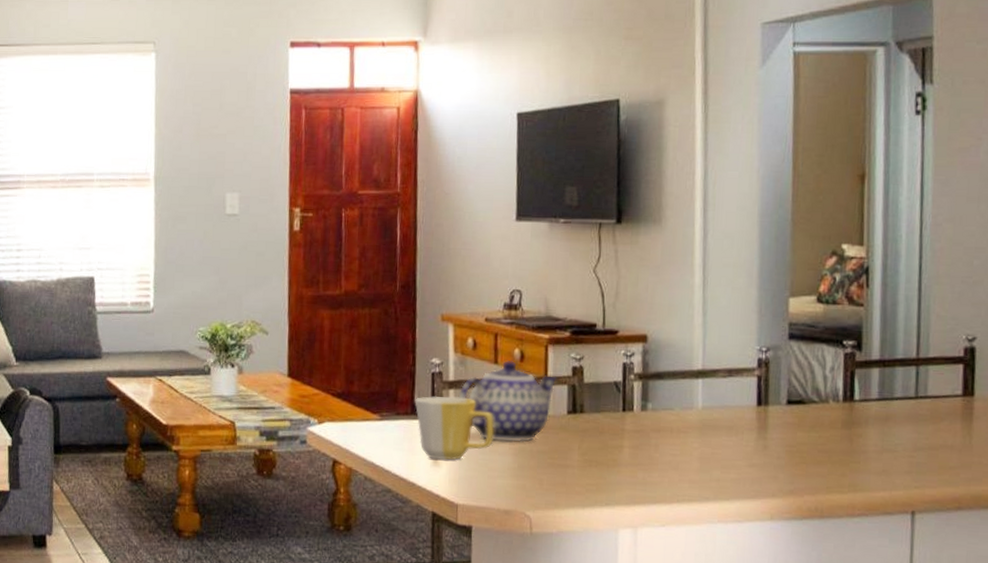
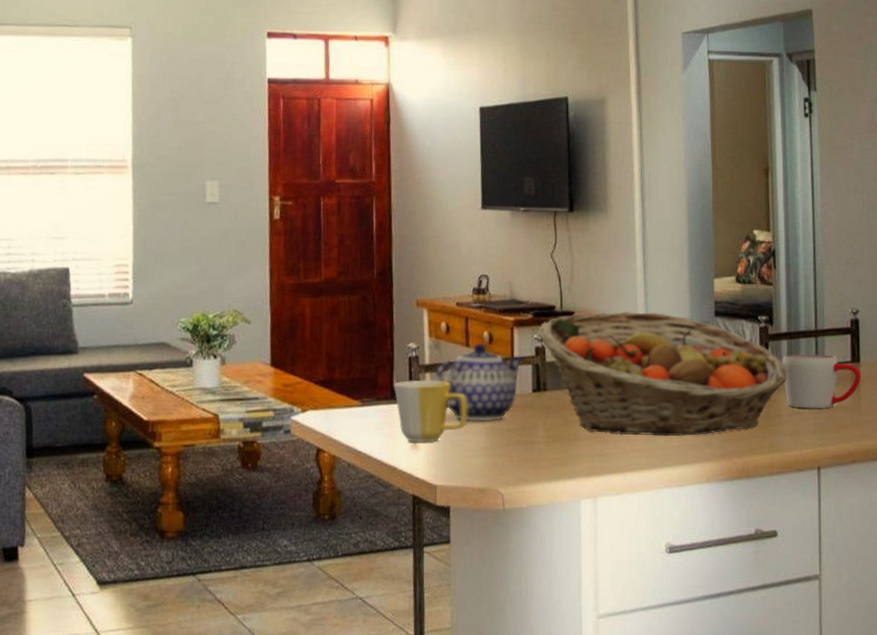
fruit basket: none [575,331,878,469] -> present [537,311,788,437]
mug: none [870,384,974,447] -> present [781,354,861,409]

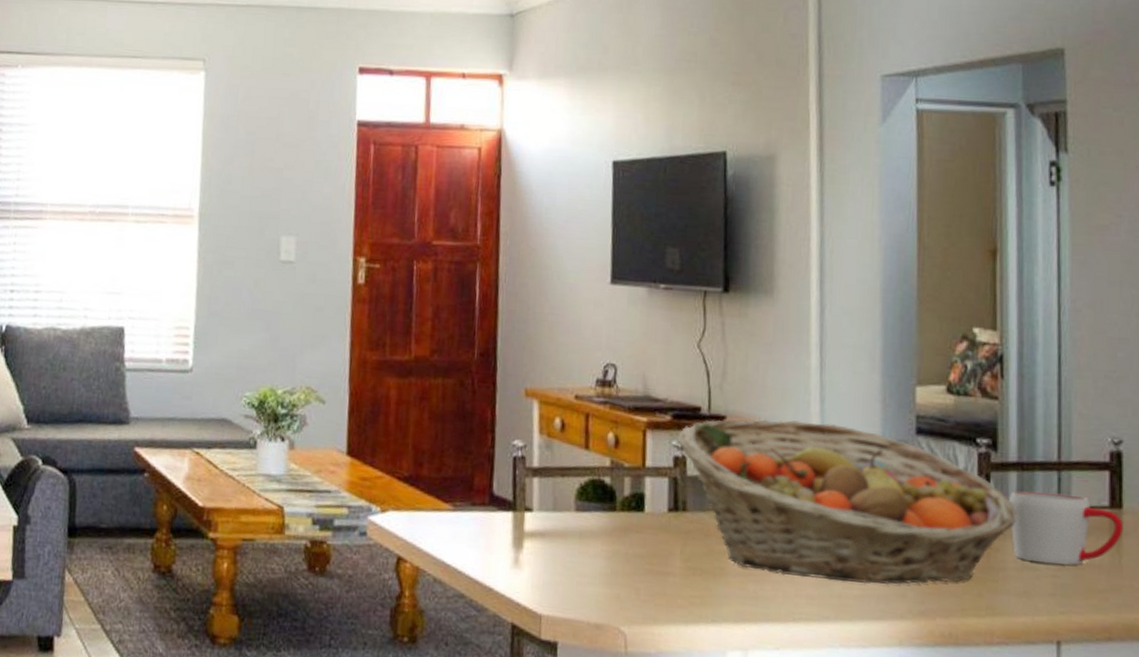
mug: present [394,379,467,443] -> none [494,484,584,562]
teapot: present [433,342,522,422] -> none [542,445,656,544]

